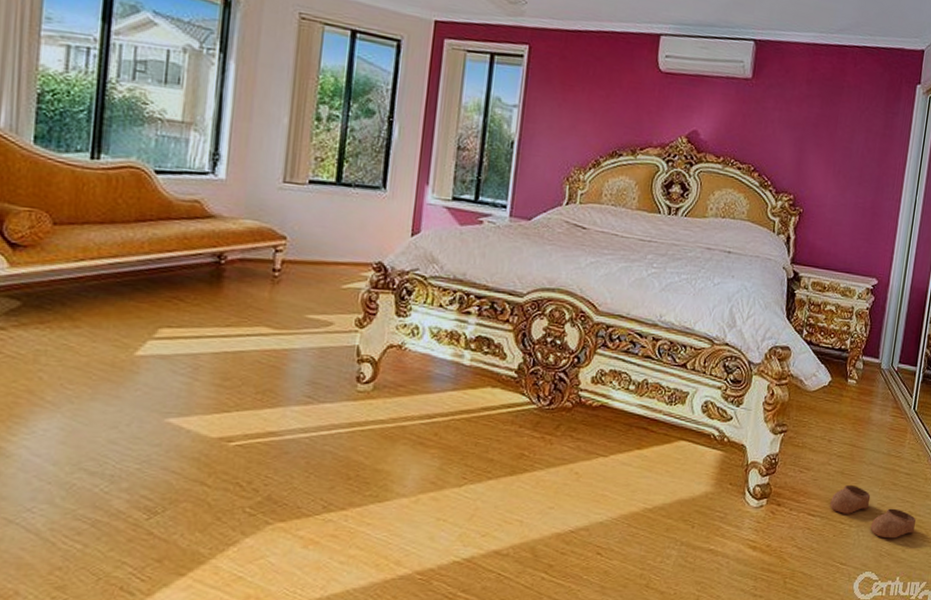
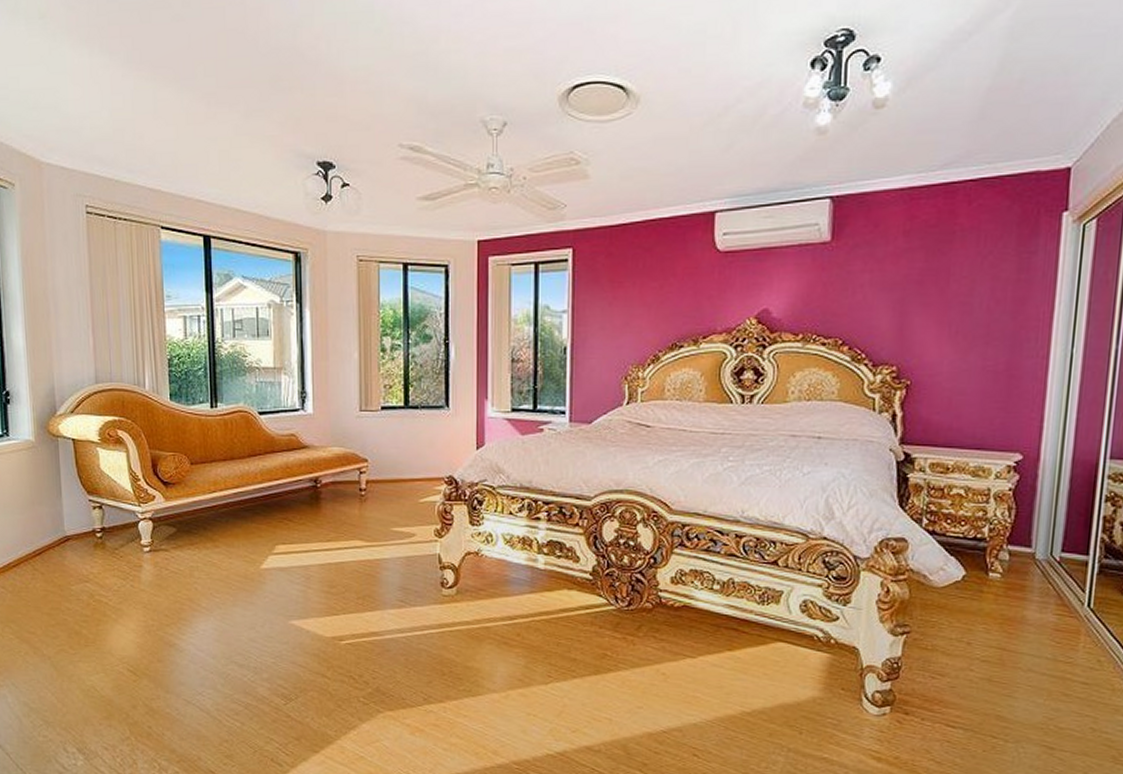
slipper: present [830,485,916,539] -> none [975,694,1101,759]

